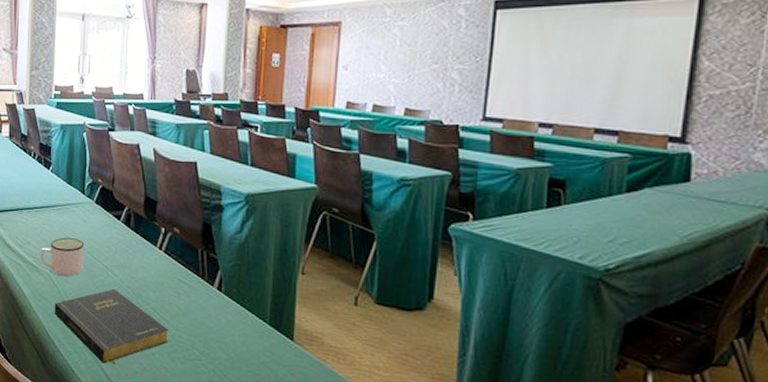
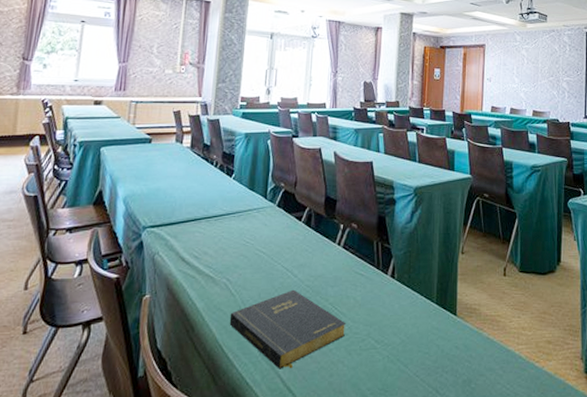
mug: present [41,237,85,277] -> none [217,243,265,284]

